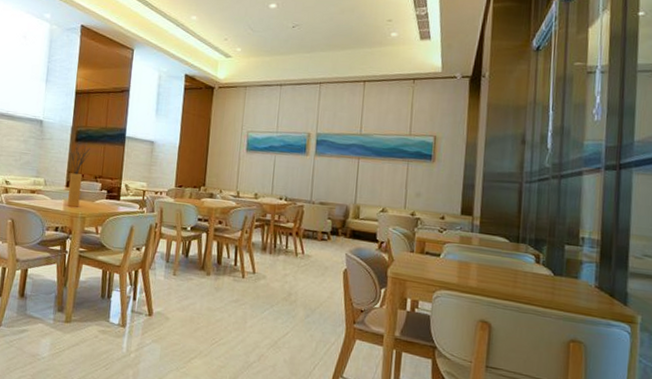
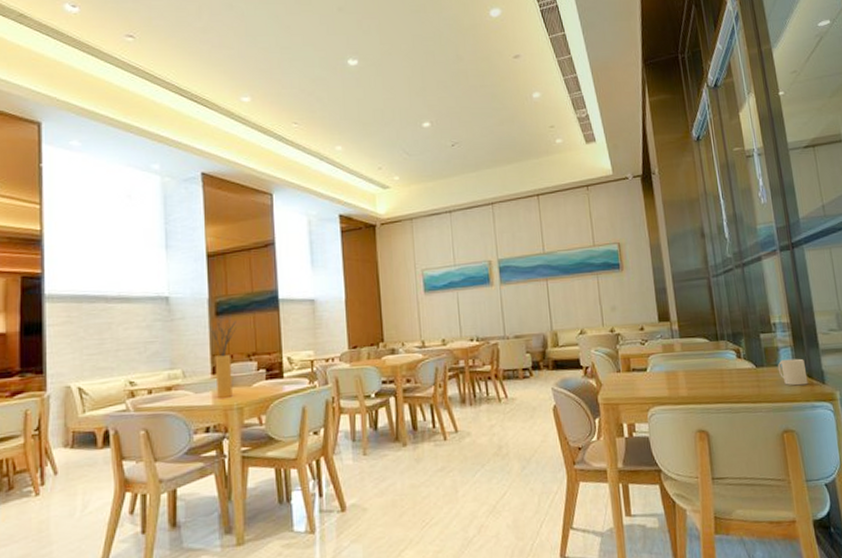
cup: none [577,273,609,303] -> present [777,358,808,386]

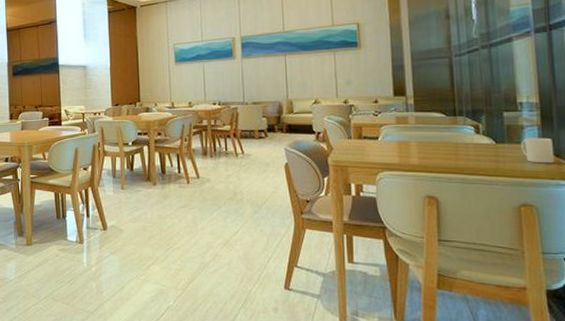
vase: present [212,319,237,399] -> none [10,79,28,138]

